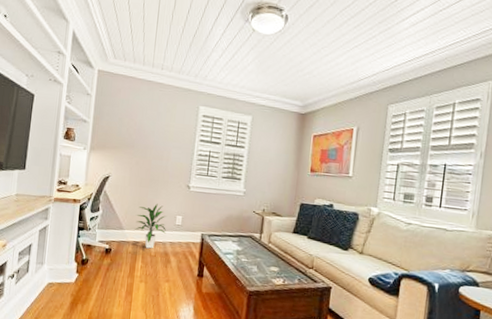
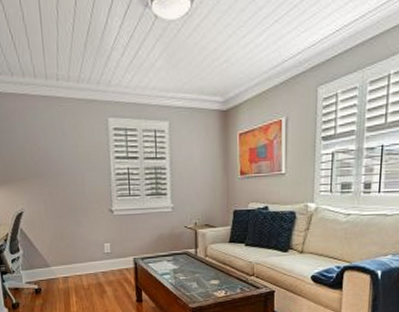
indoor plant: present [135,204,166,249] -> none [61,234,95,282]

